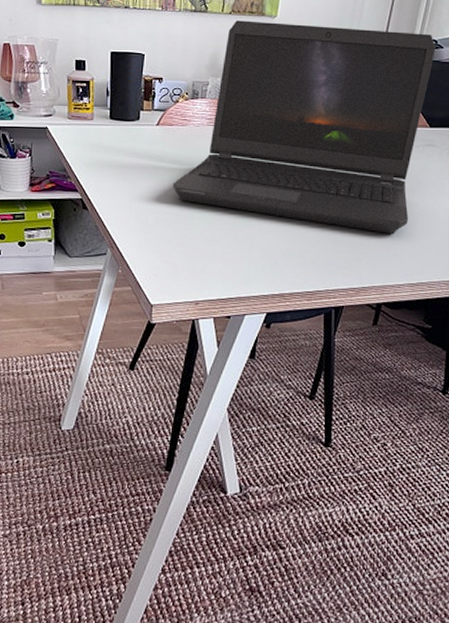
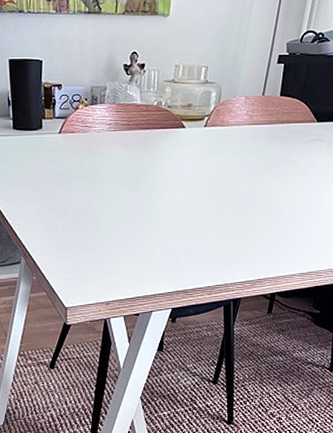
laptop computer: present [173,20,436,235] -> none [78,20,322,229]

